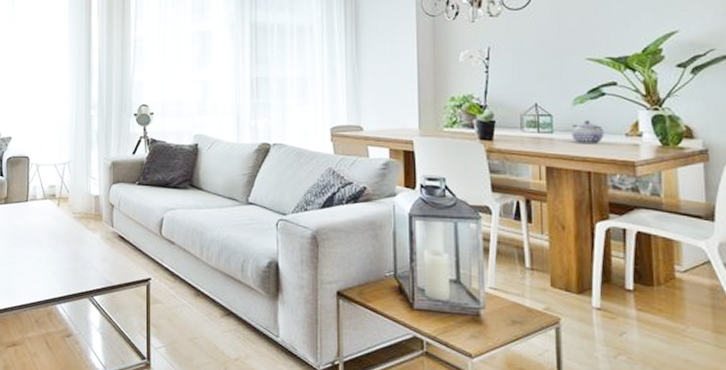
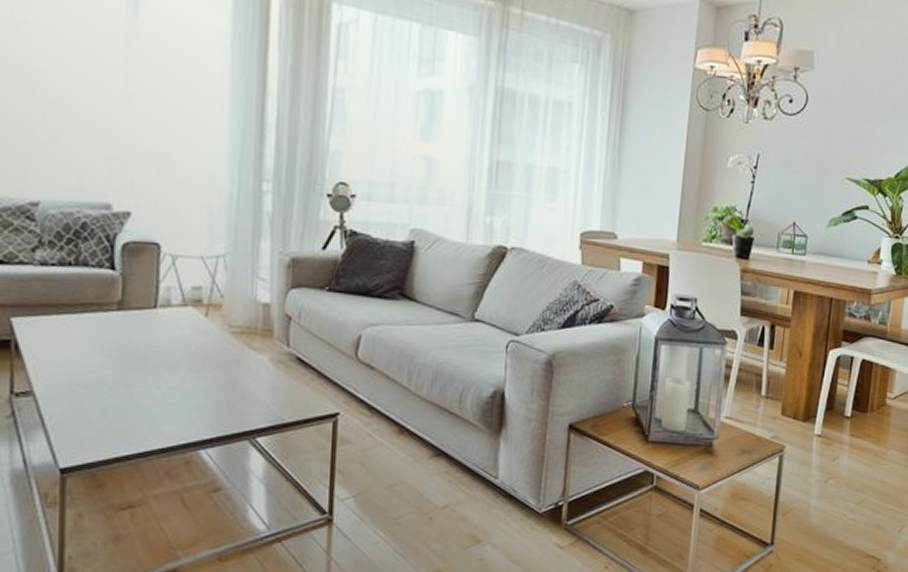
teapot: present [571,120,605,144] -> none [821,243,851,270]

